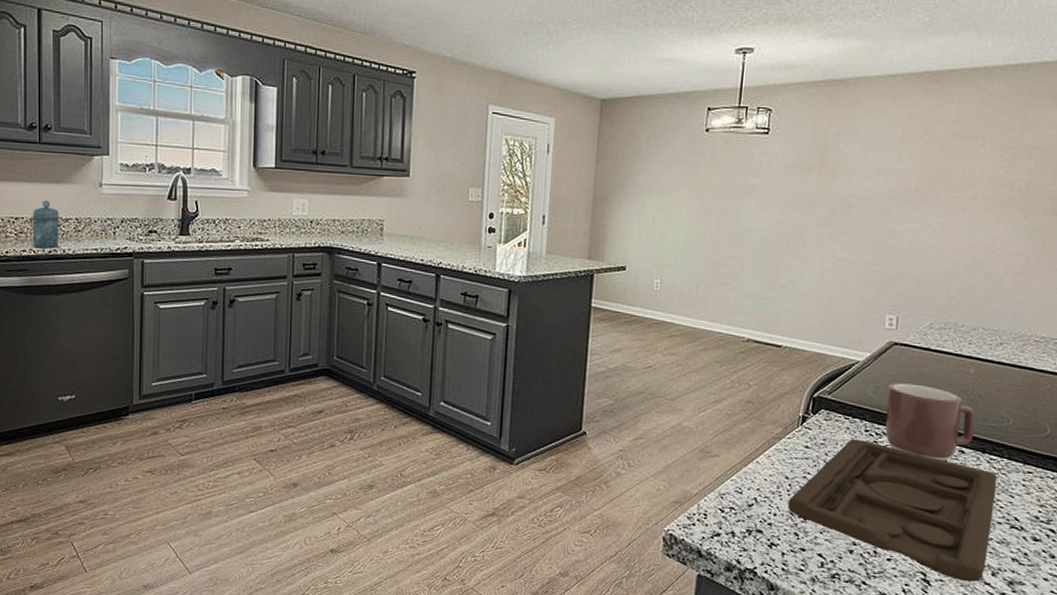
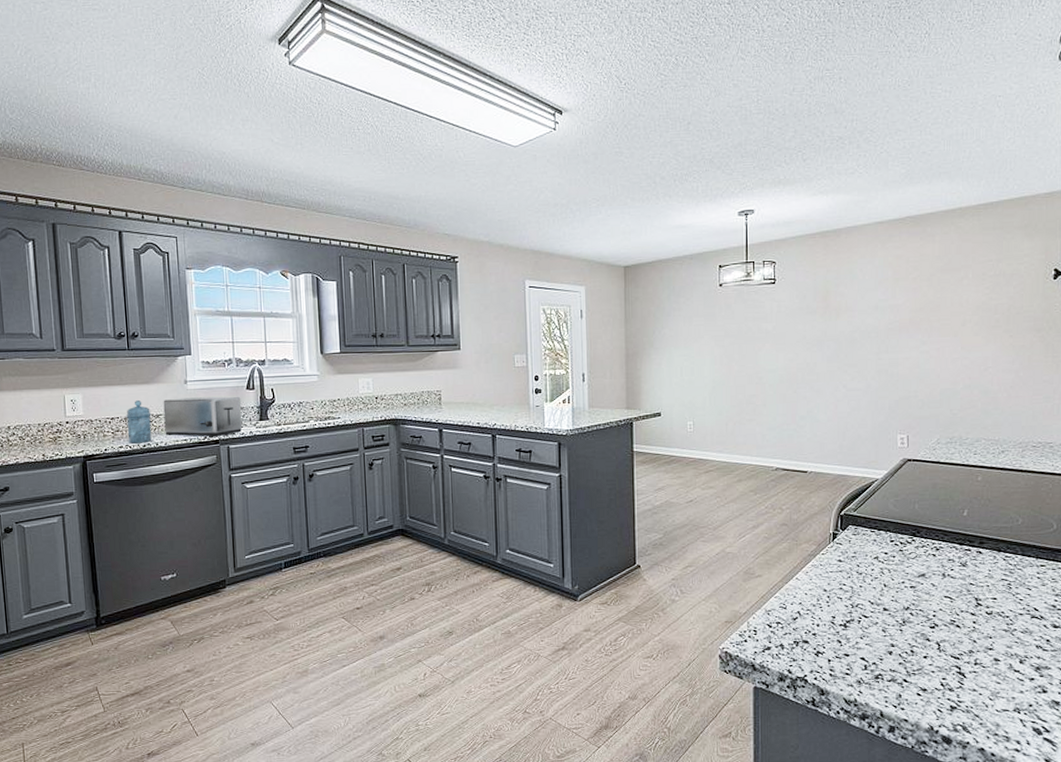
toaster: none [74,202,161,249] -> present [163,396,243,437]
decorative tray: present [787,438,997,582] -> none [828,549,1015,671]
mug: present [885,383,975,462] -> none [906,495,988,563]

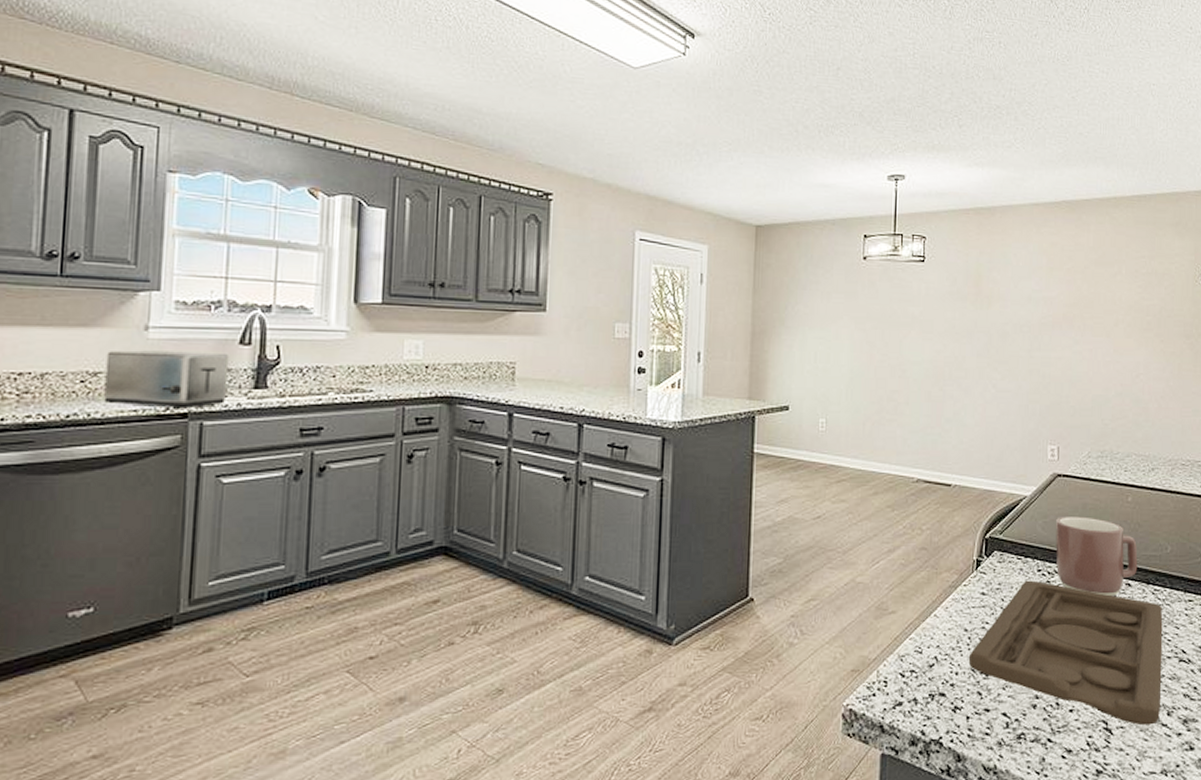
canister: present [126,399,152,444] -> none [41,348,86,413]
decorative tray: none [828,549,1015,671] -> present [968,580,1163,726]
mug: none [906,495,988,563] -> present [1055,516,1138,597]

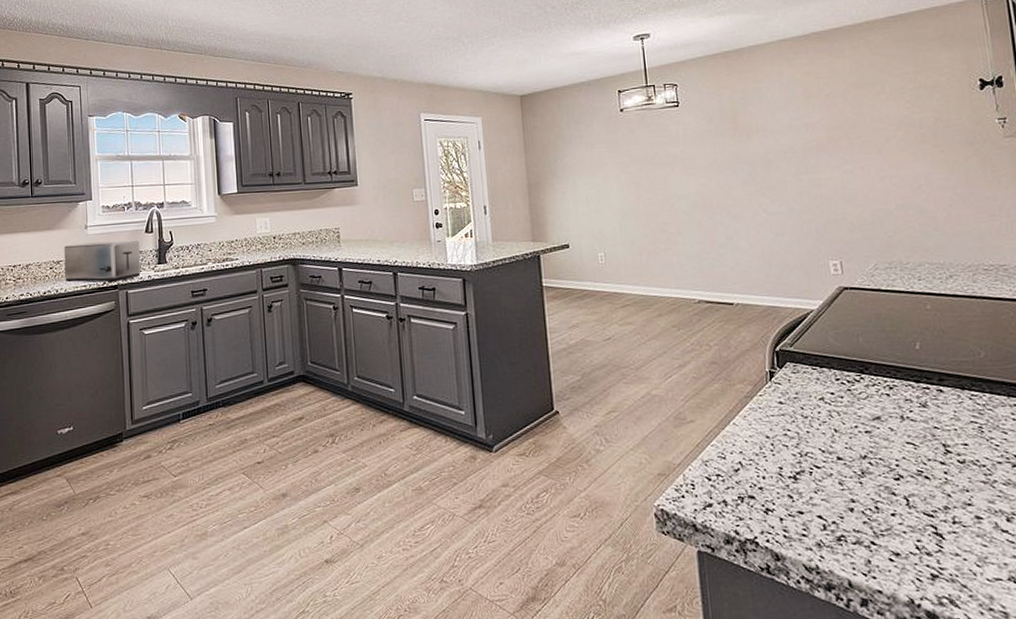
decorative tray: present [968,580,1163,726] -> none [774,389,998,531]
mug: present [1055,516,1138,597] -> none [848,326,948,403]

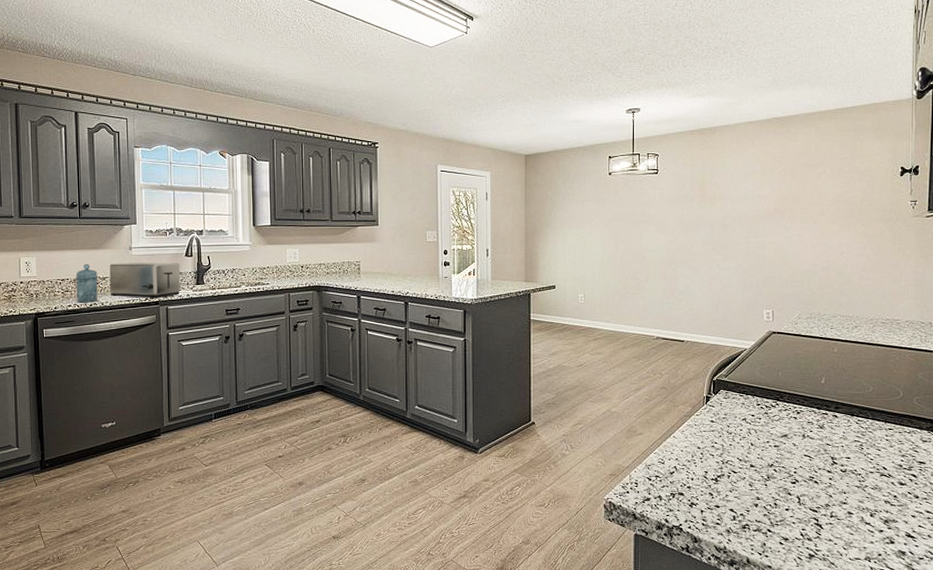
canister: none [28,246,52,291] -> present [75,263,98,303]

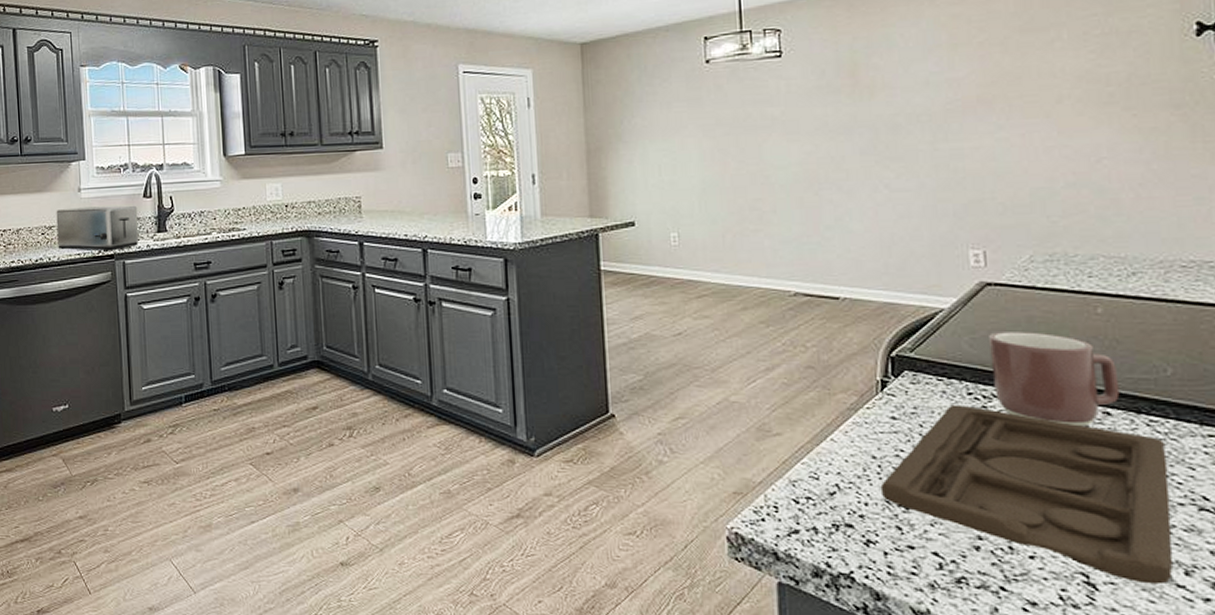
canister: present [75,263,98,303] -> none [18,209,44,258]
decorative tray: none [701,412,866,523] -> present [880,404,1173,585]
mug: none [771,364,843,425] -> present [987,332,1120,427]

